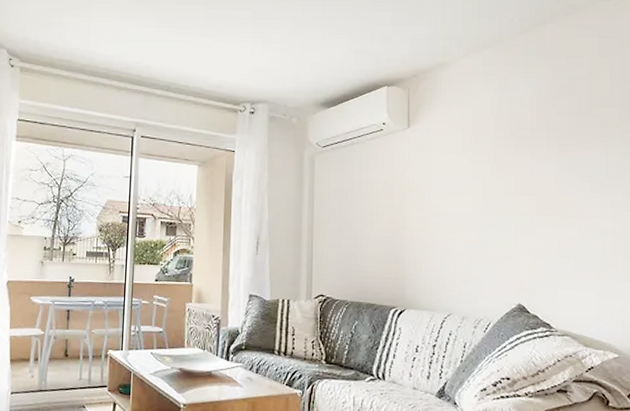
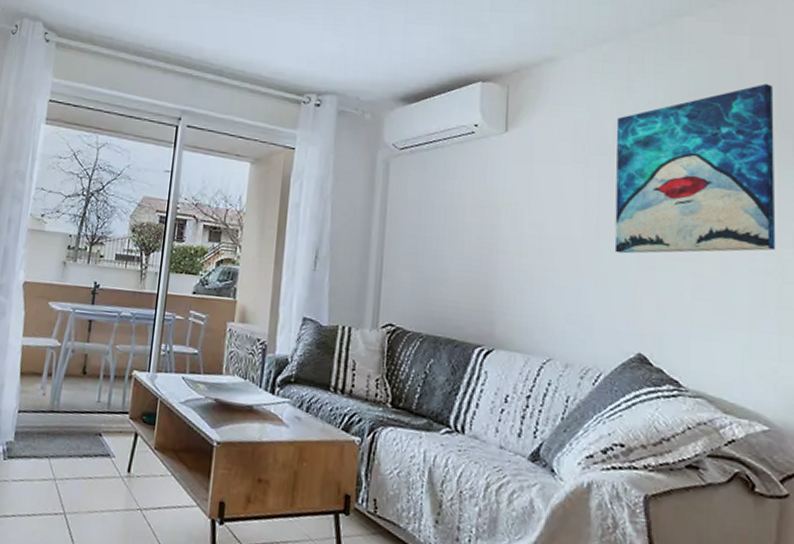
wall art: none [496,78,621,224] -> present [614,83,776,254]

